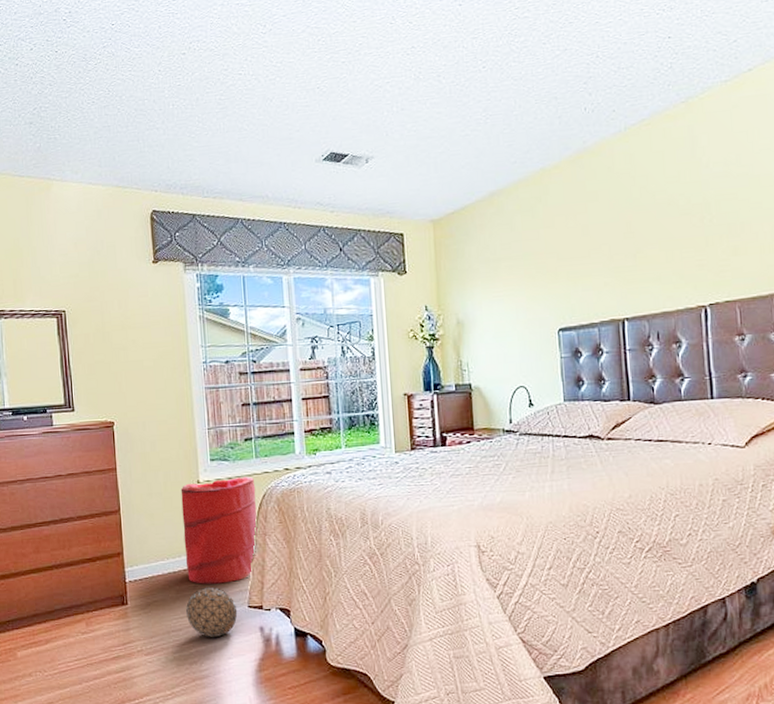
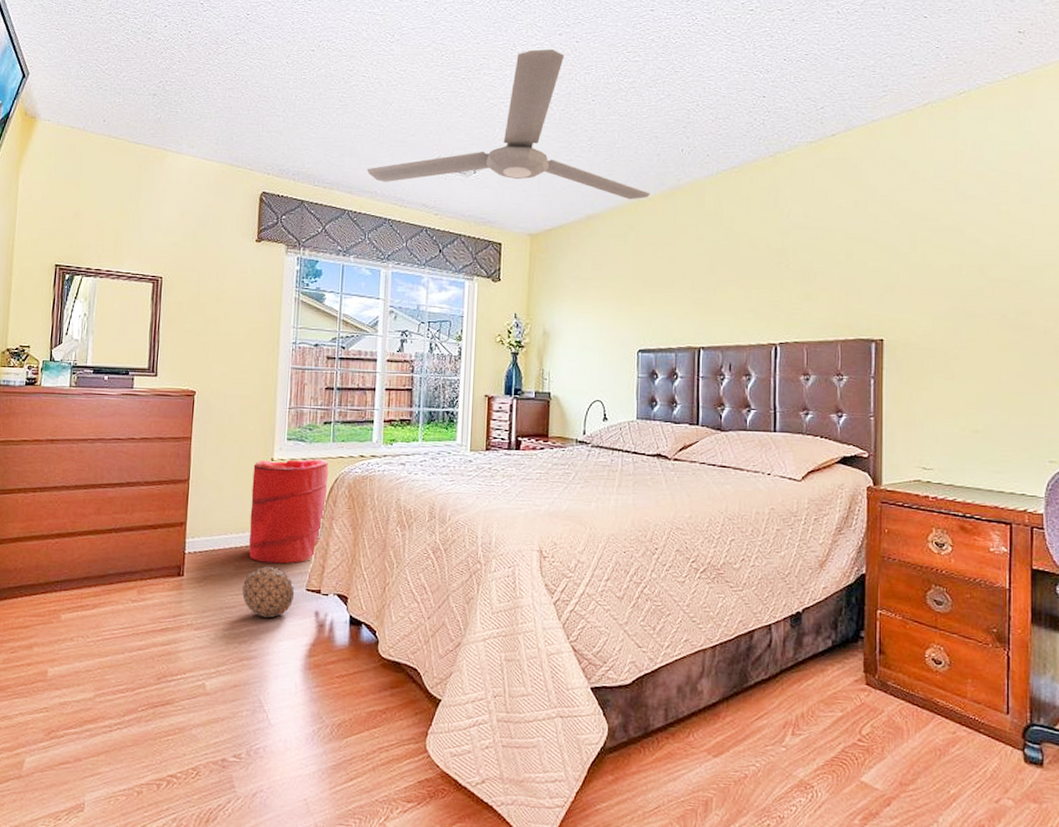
ceiling fan: none [254,16,556,185] -> present [366,48,651,200]

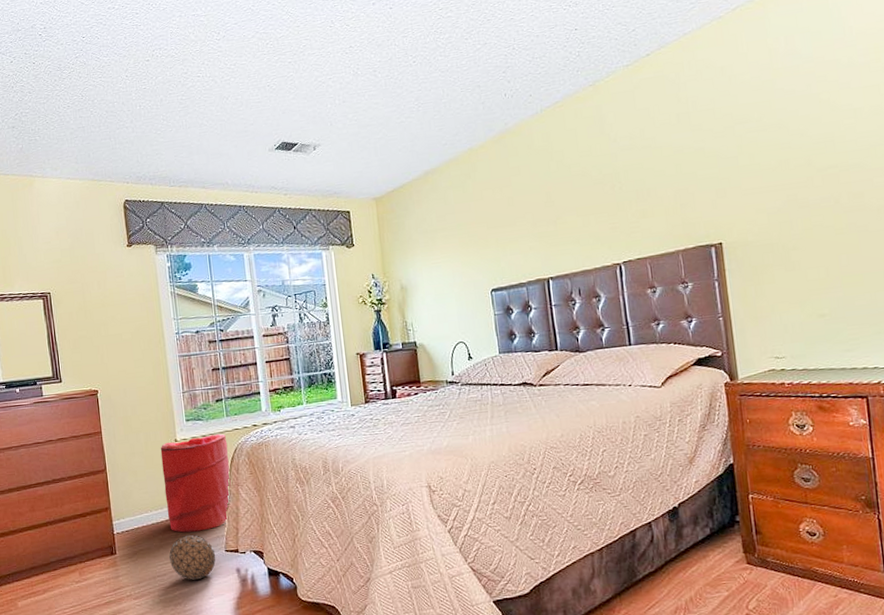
ceiling fan: present [366,48,651,200] -> none [215,19,482,173]

